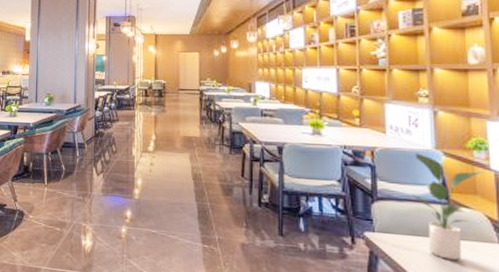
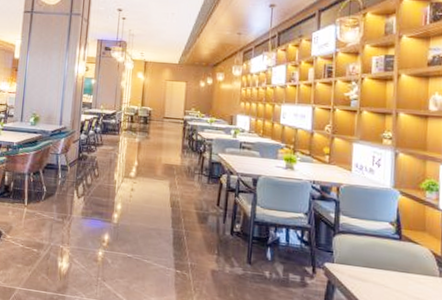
potted plant: present [412,153,483,260] -> none [369,191,433,291]

